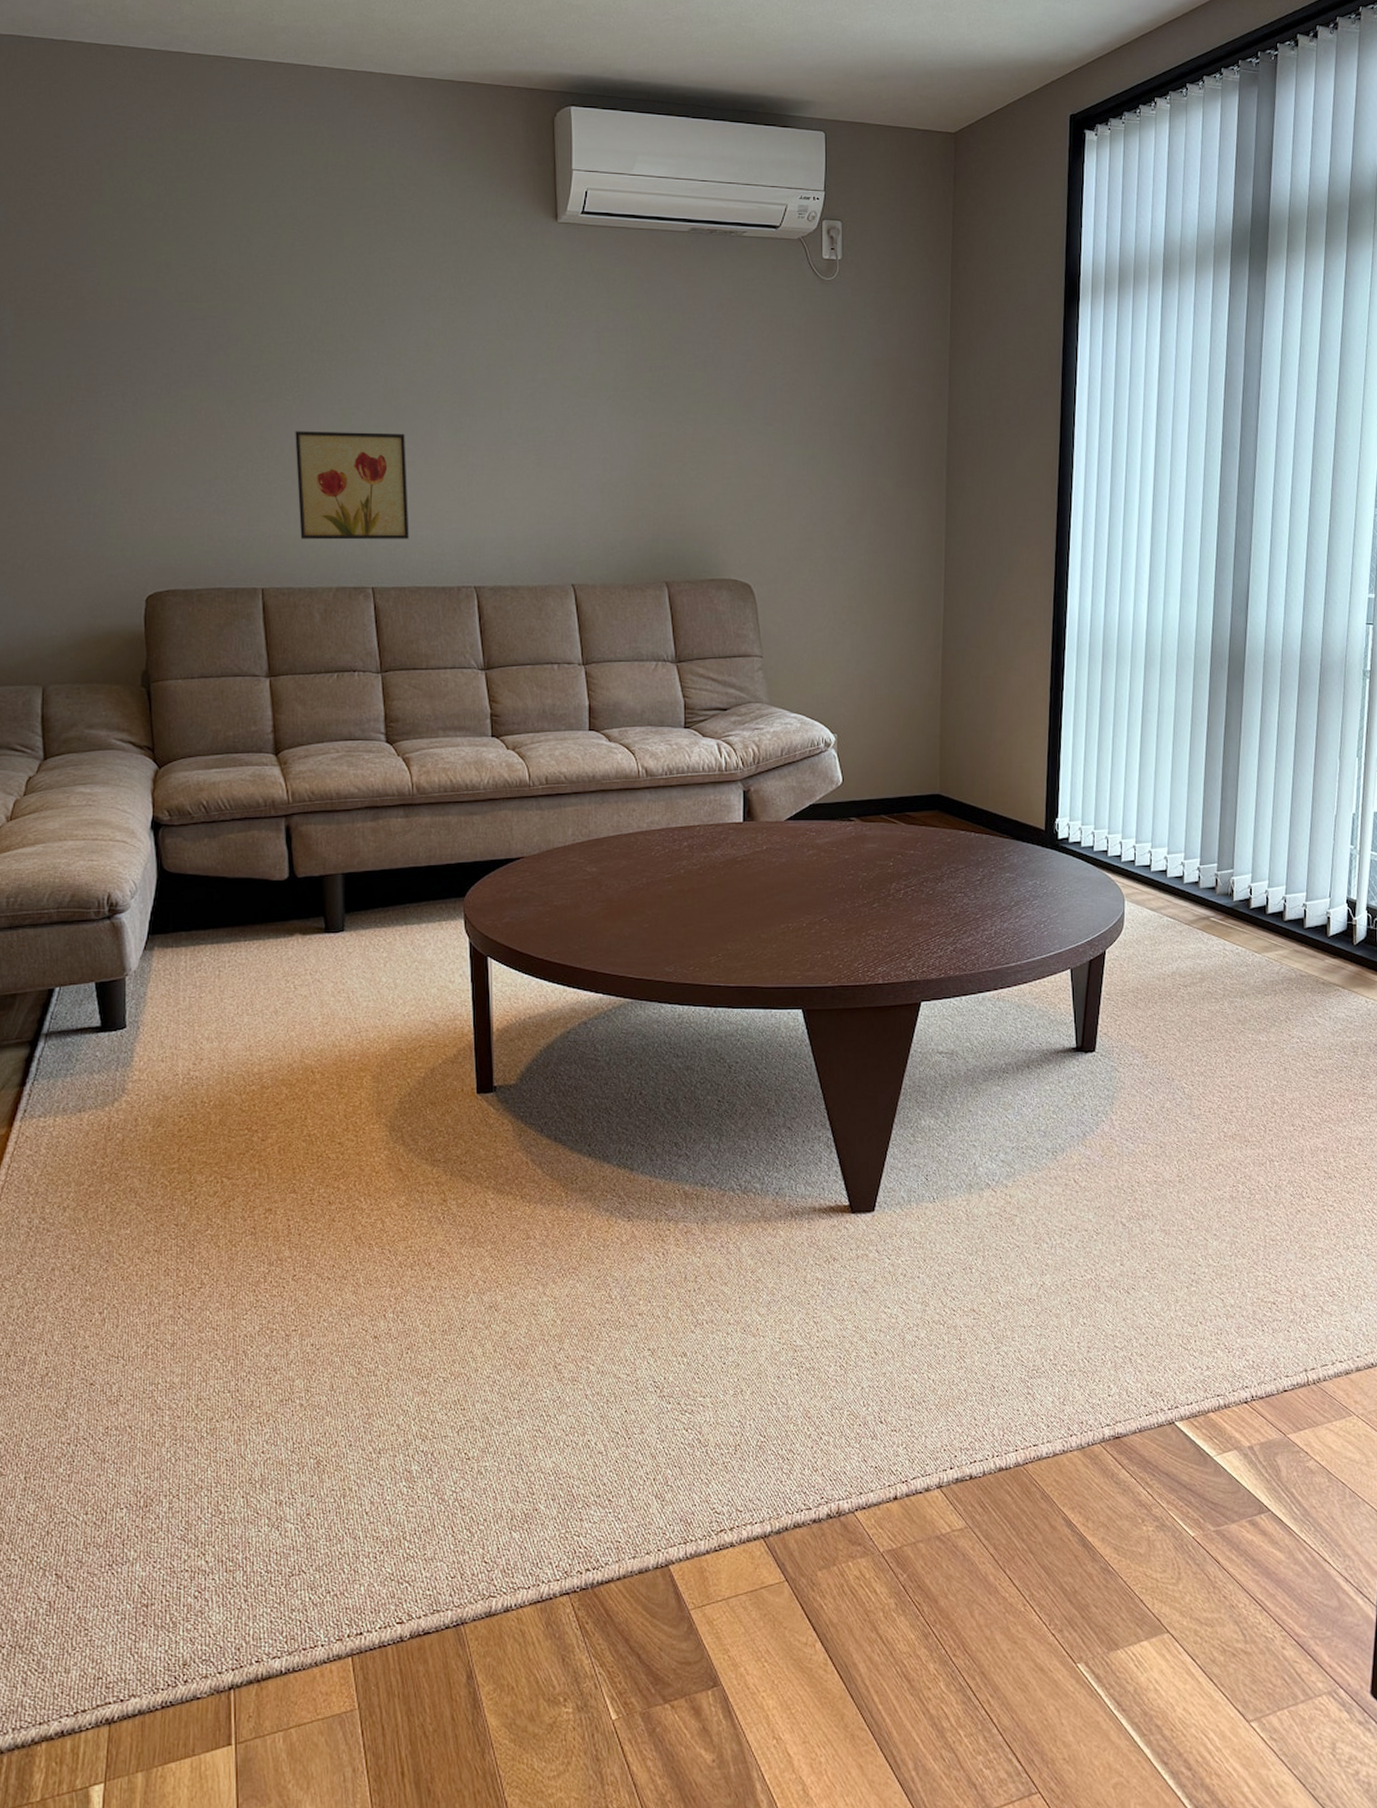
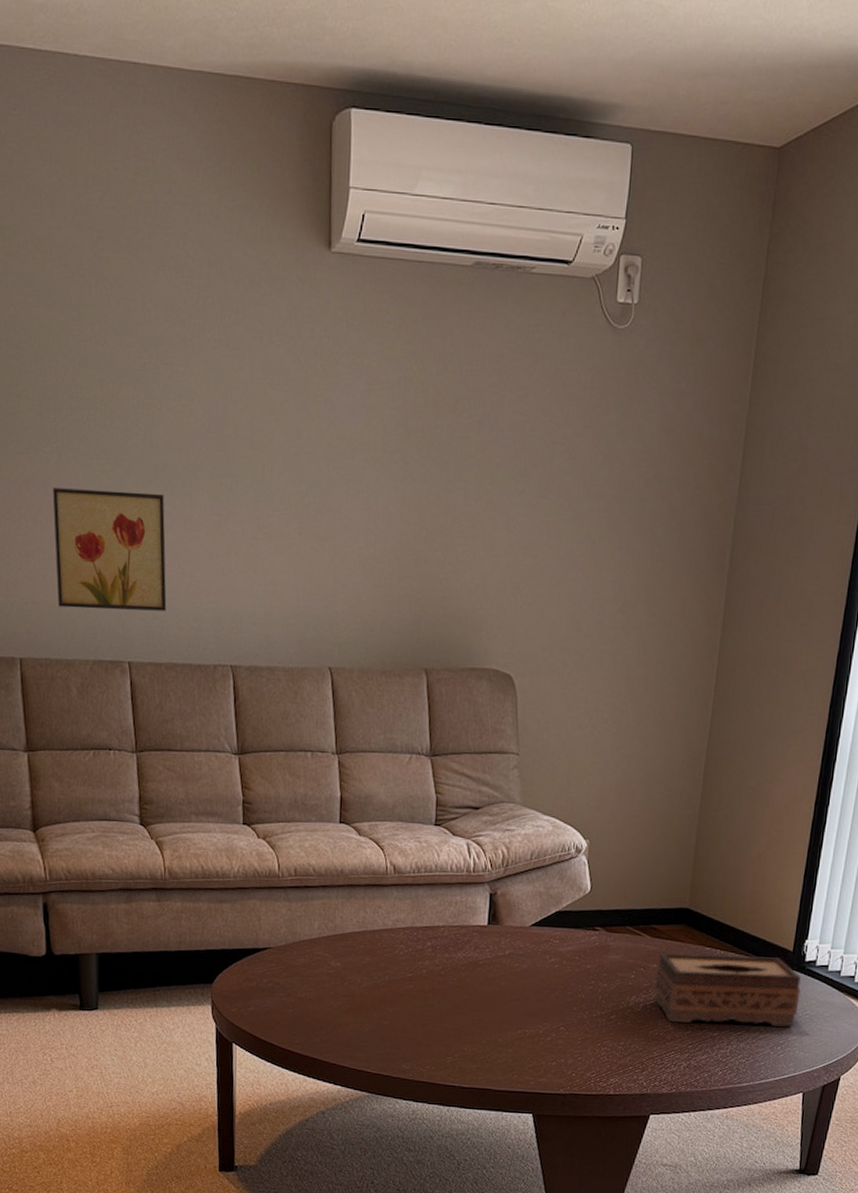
tissue box: none [913,836,1057,907] -> present [654,953,801,1027]

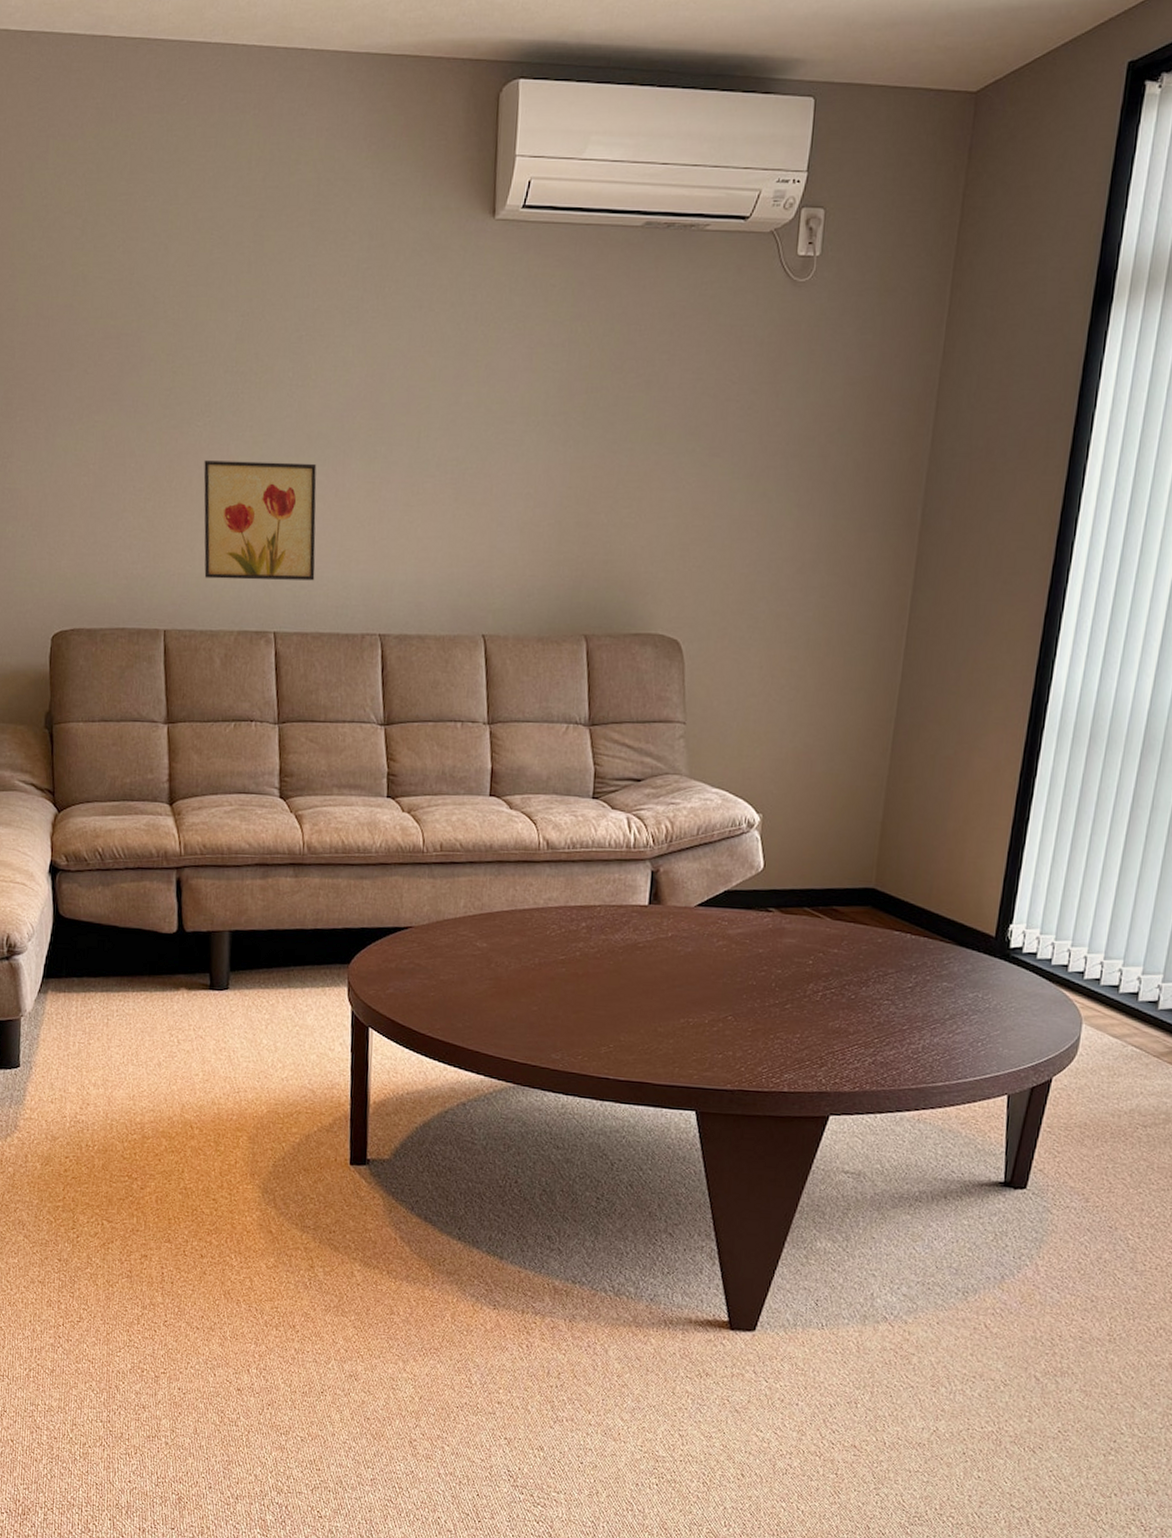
tissue box: present [654,953,801,1027] -> none [835,936,1005,1021]

